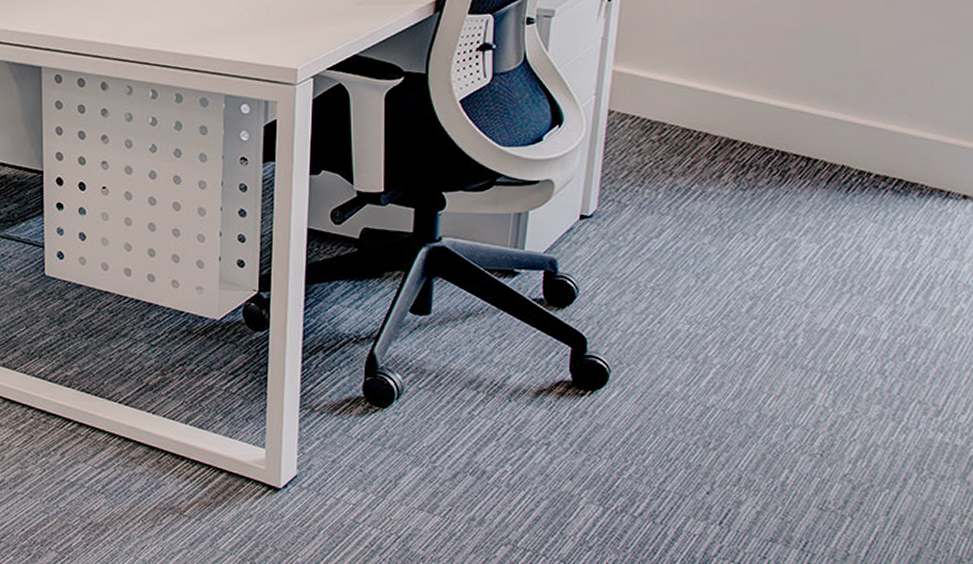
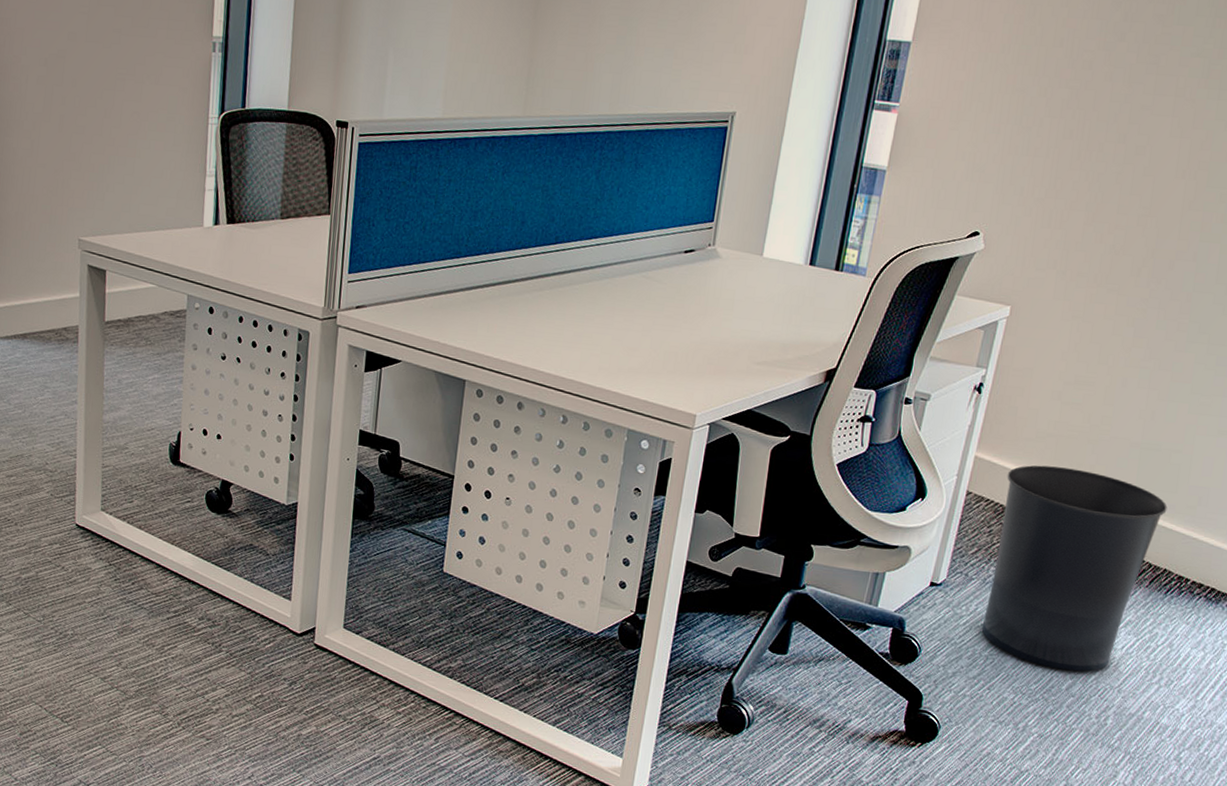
waste bin: none [643,69,837,291] -> present [981,465,1168,672]

